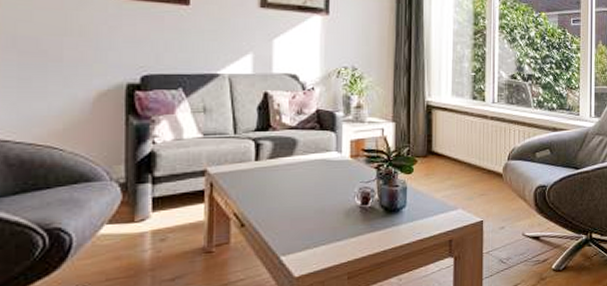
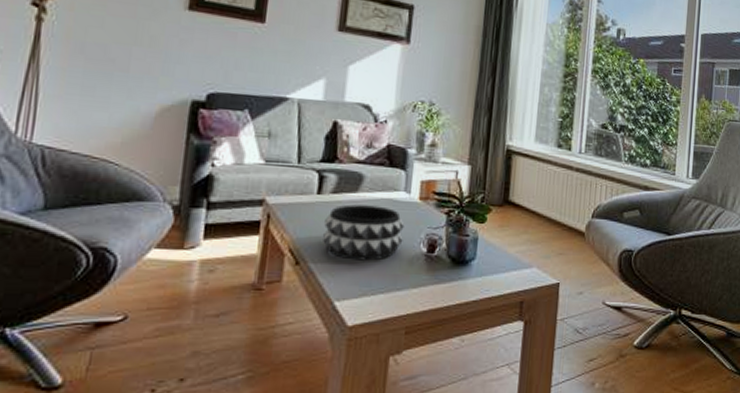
decorative bowl: none [265,166,339,218] -> present [323,204,405,261]

